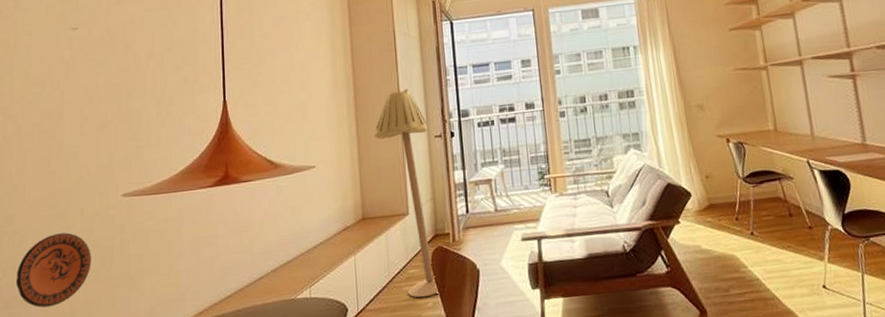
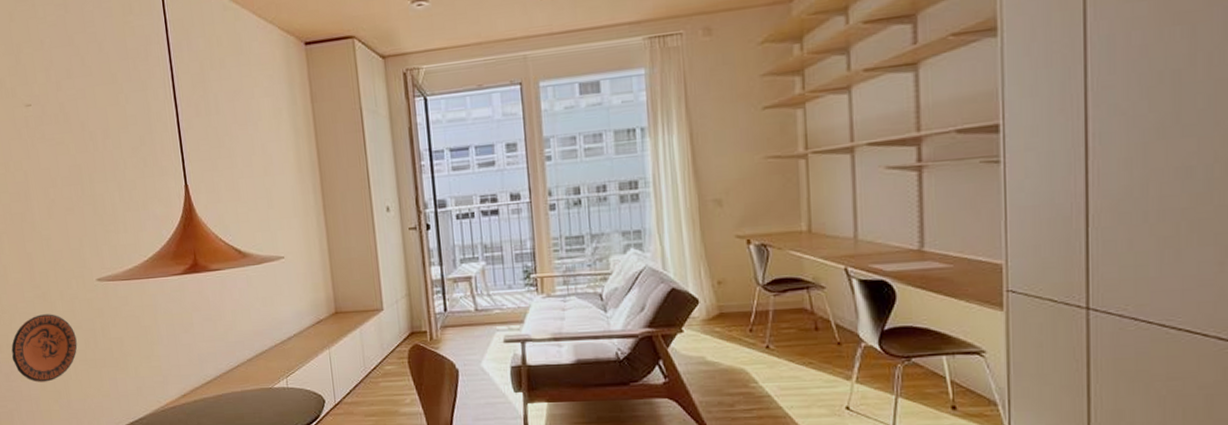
floor lamp: present [375,89,440,298] -> none [344,175,417,394]

